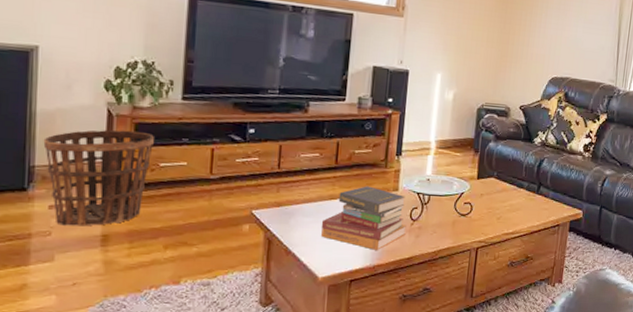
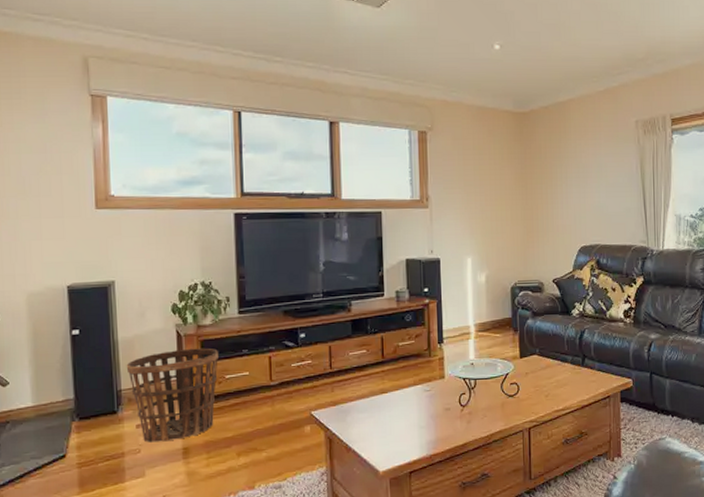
books: present [321,186,407,250] -> none [375,376,457,440]

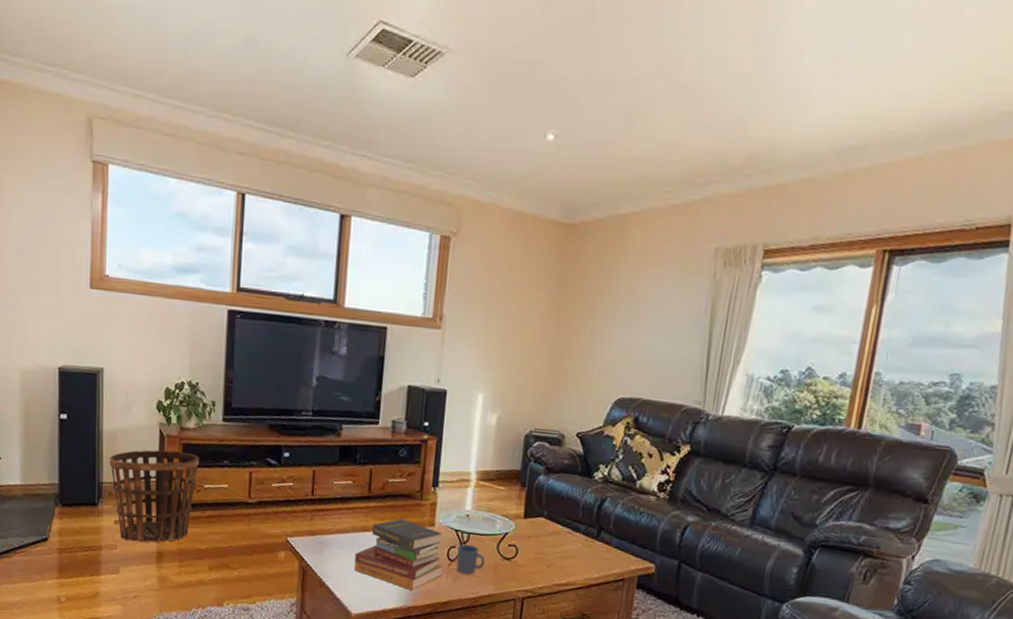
books: none [375,376,457,440] -> present [354,519,444,590]
mug: none [467,389,492,417] -> present [456,544,485,575]

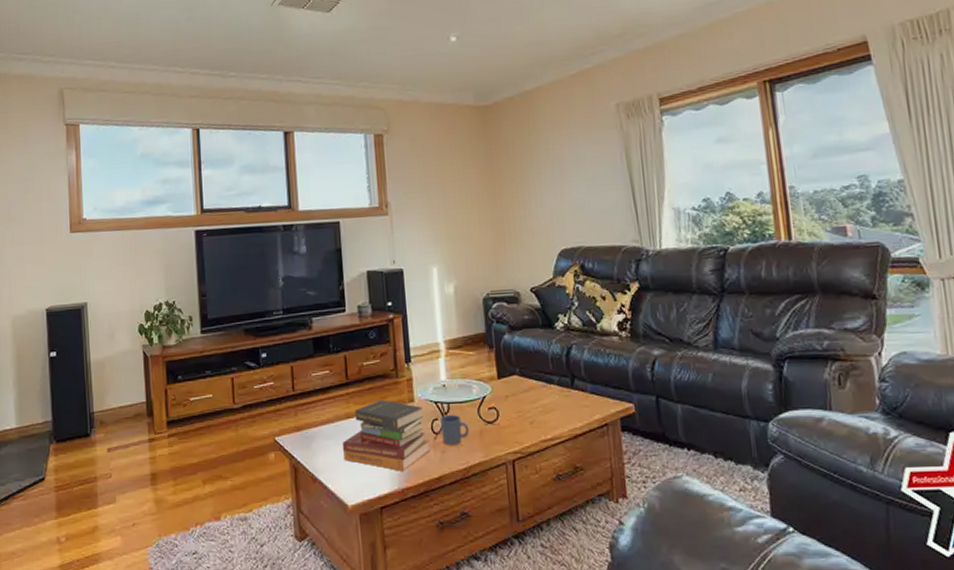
basket: present [109,449,200,543] -> none [98,369,184,467]

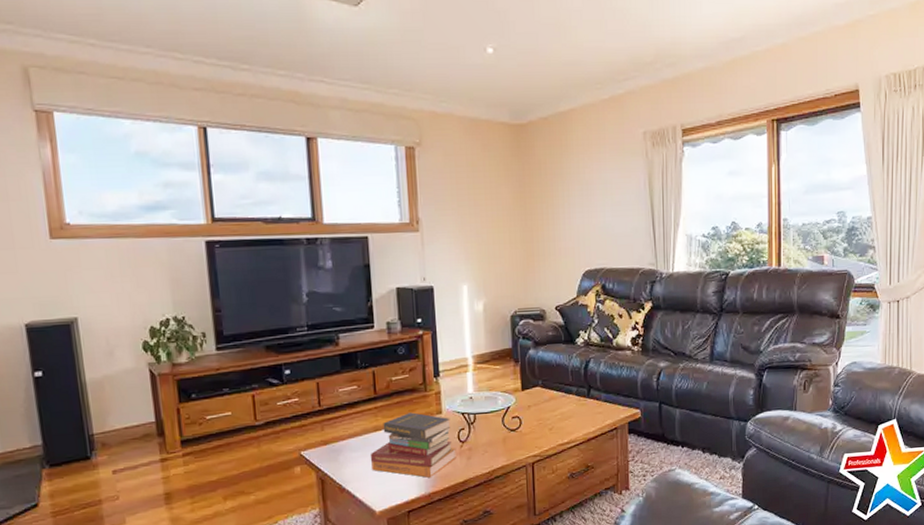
mug: present [439,414,469,446] -> none [466,423,494,453]

